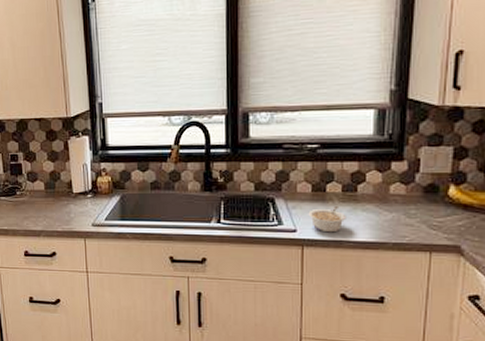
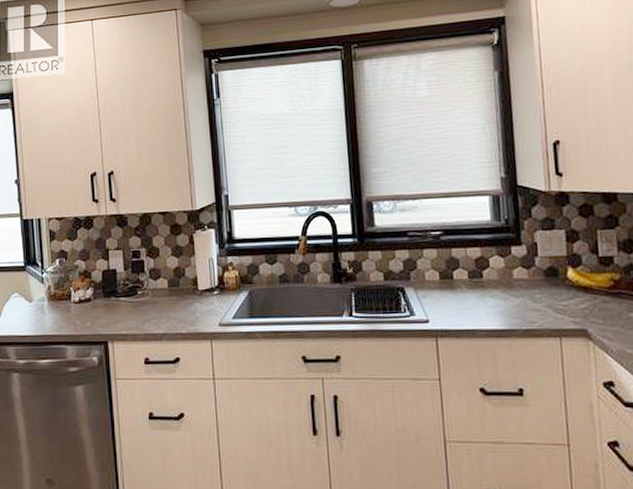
legume: present [308,205,346,233] -> none [438,292,476,322]

